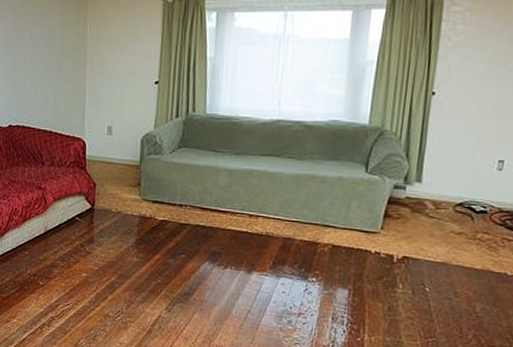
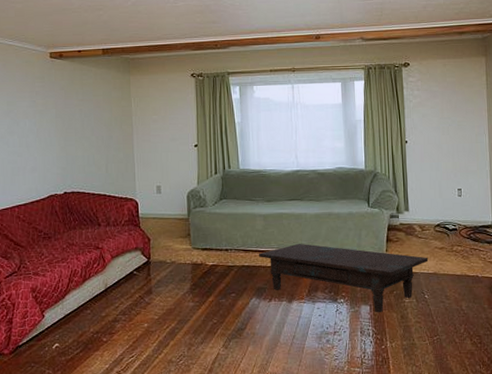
coffee table: none [217,207,439,300] -> present [258,243,429,313]

